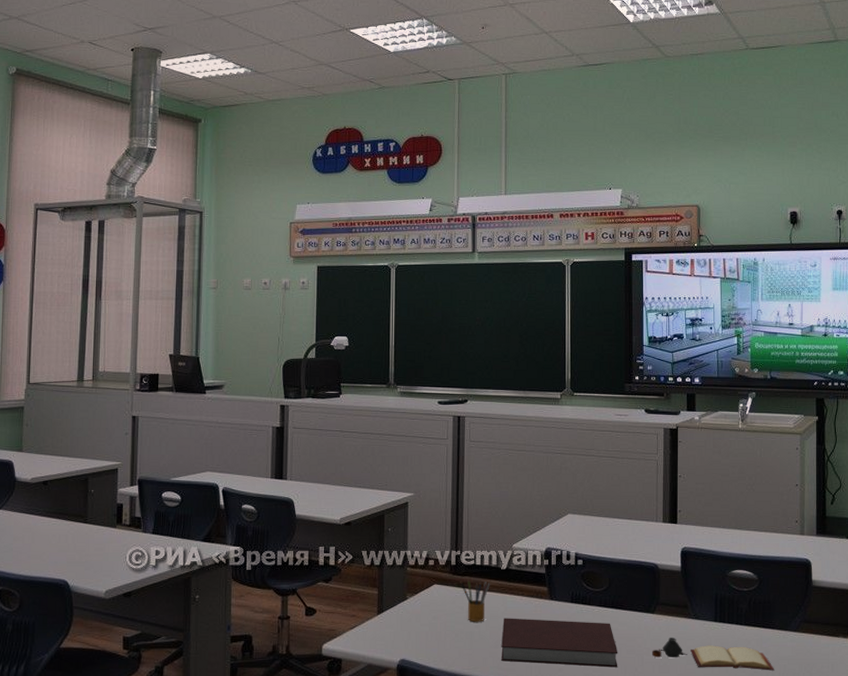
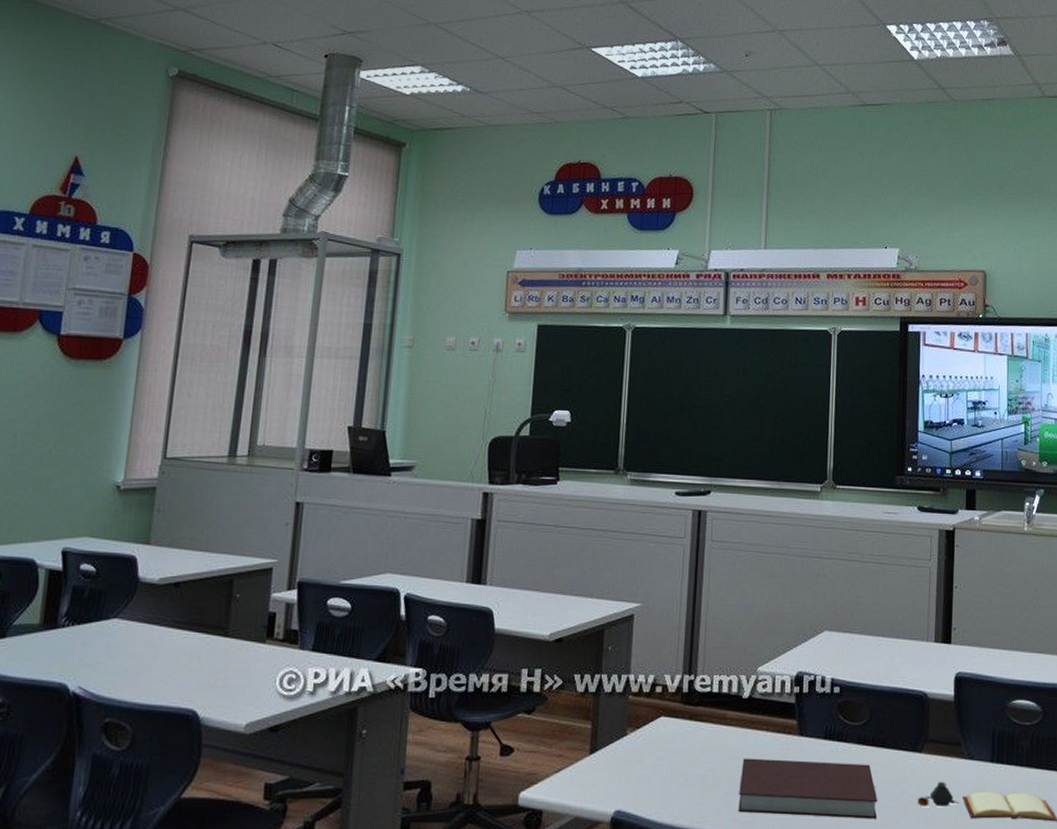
pencil box: present [460,578,491,622] -> none [692,709,730,764]

